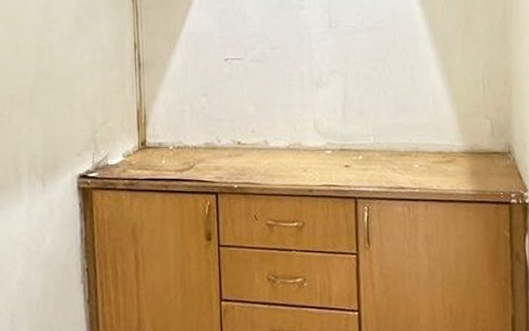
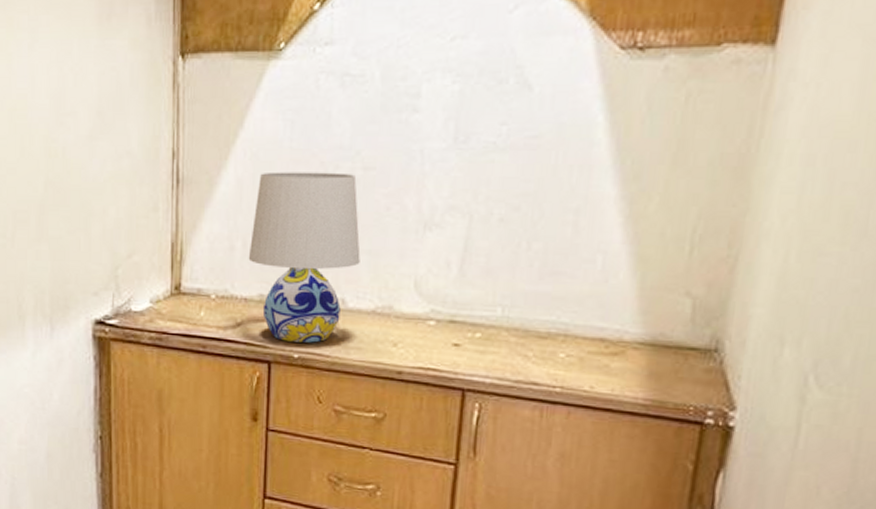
table lamp: none [195,52,275,176] -> present [248,171,361,343]

